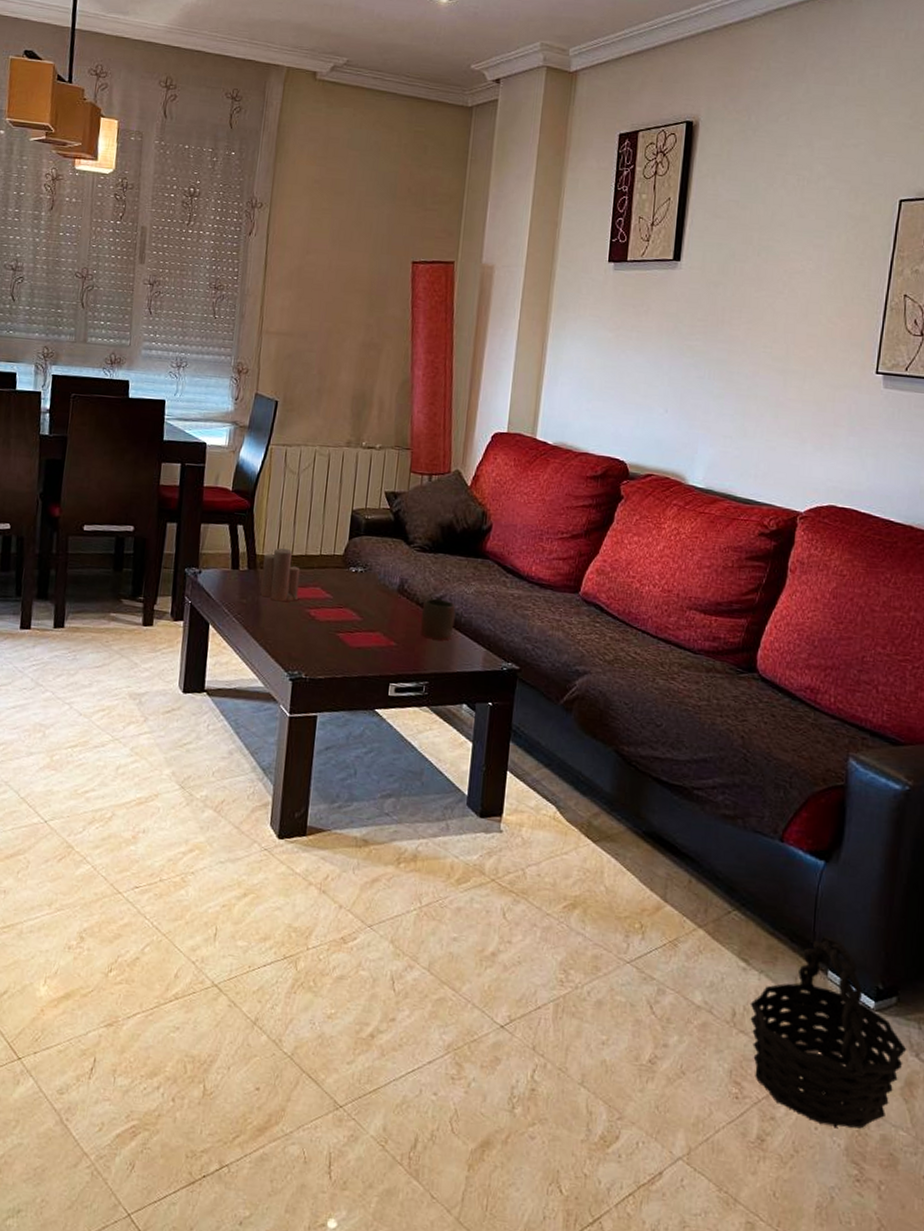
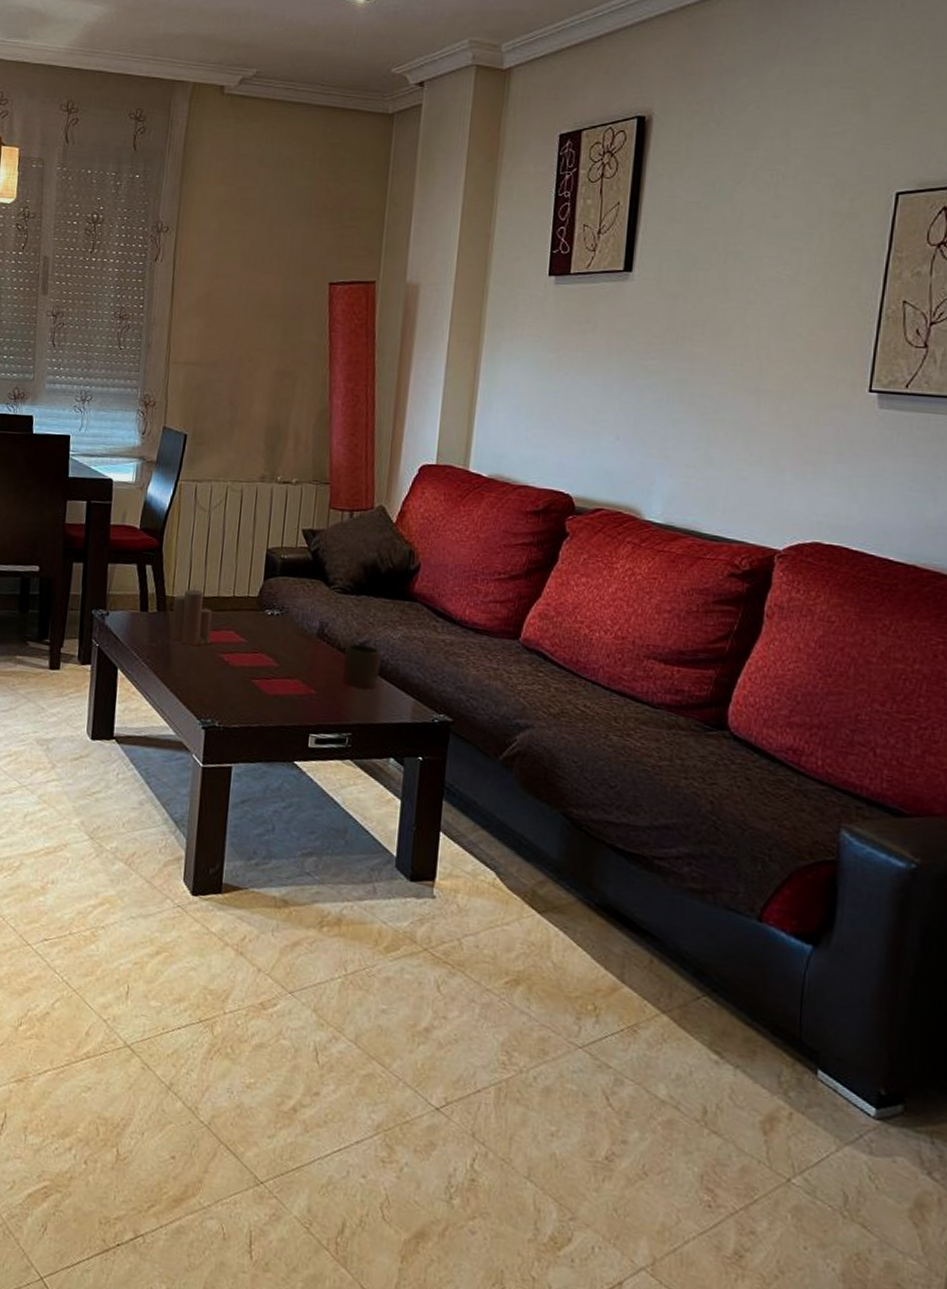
basket: present [750,936,907,1129] -> none [723,1030,917,1253]

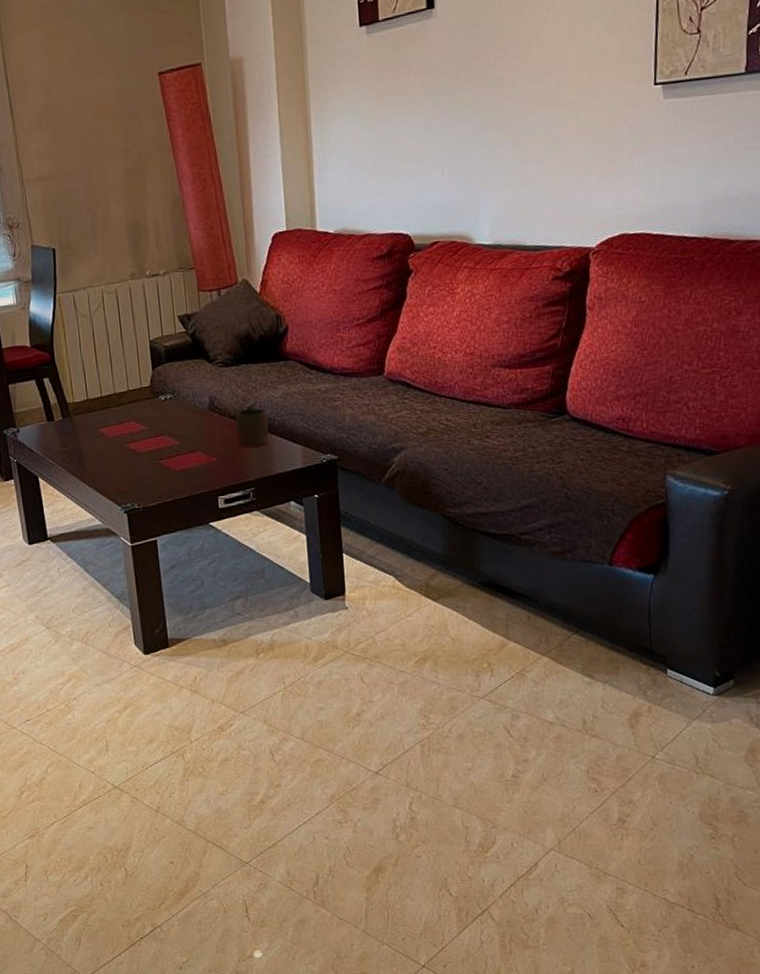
candle: present [170,586,213,646] -> none [75,388,117,443]

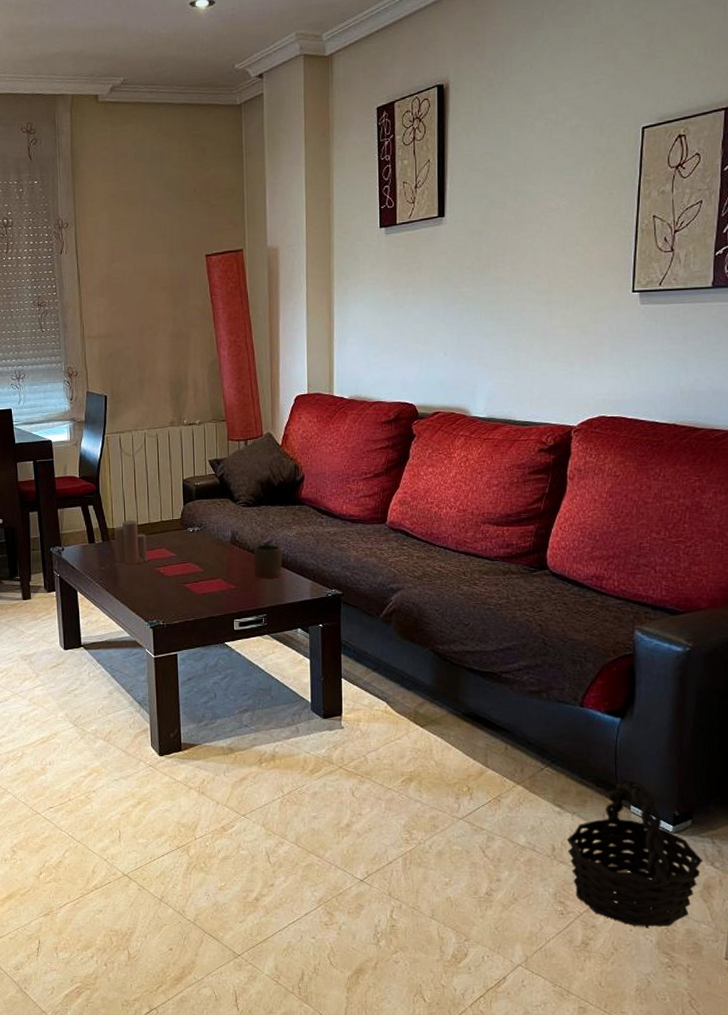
candle: none [75,388,117,443] -> present [114,517,148,565]
basket: none [598,640,748,799] -> present [566,778,703,927]

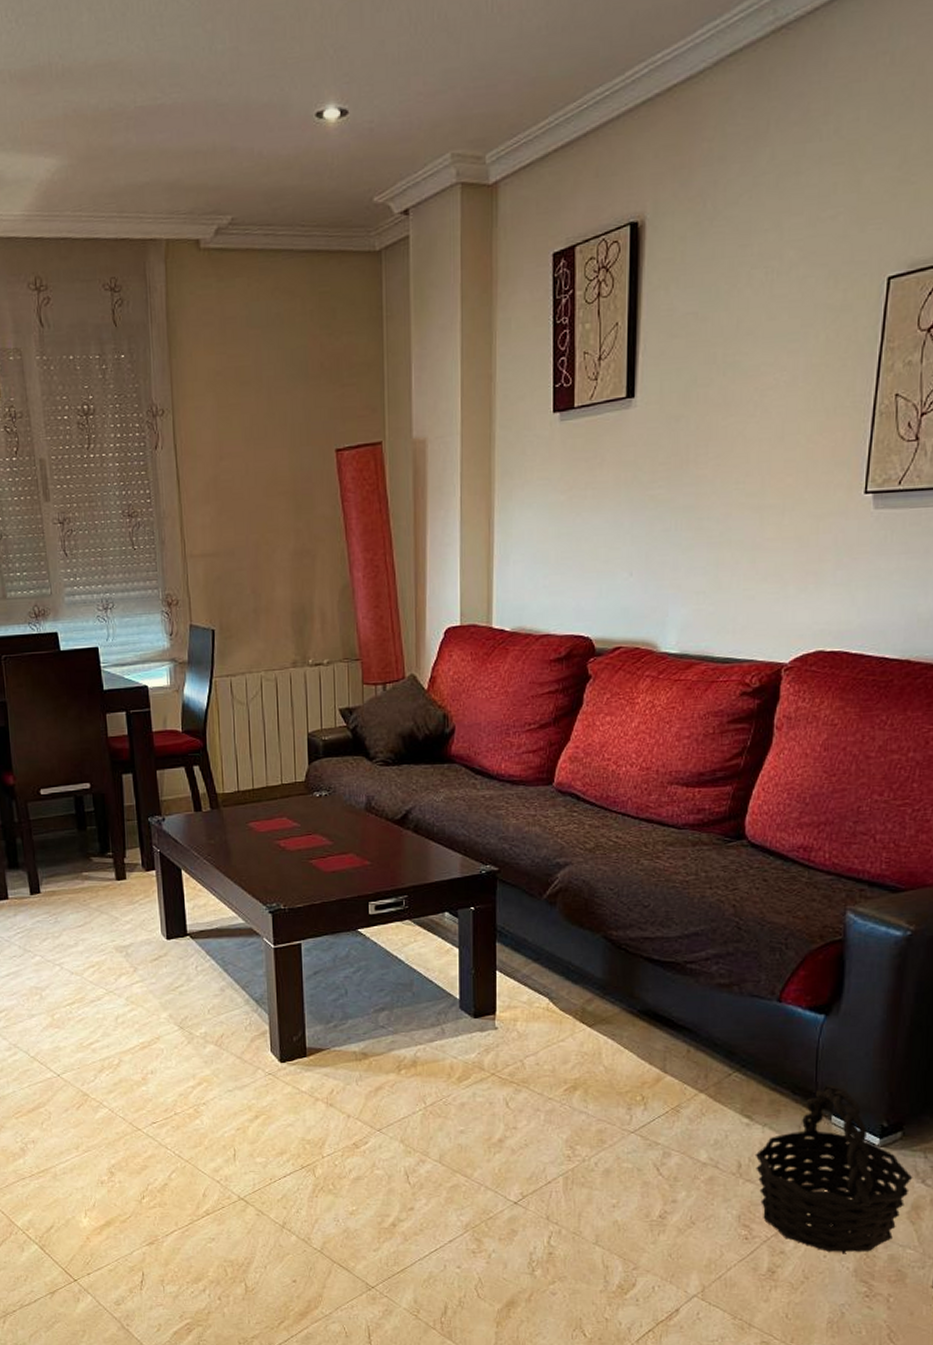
candle: present [114,517,148,565] -> none [225,779,266,838]
mug: present [253,544,282,579] -> none [392,811,427,853]

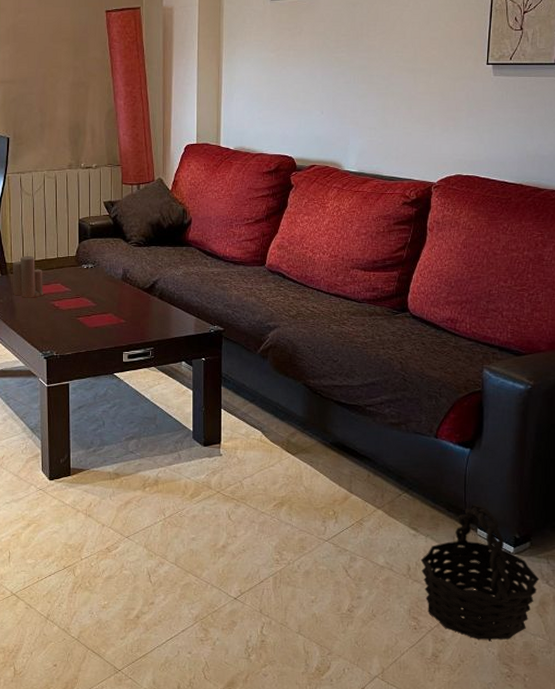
candle: none [225,779,266,838] -> present [13,253,44,298]

